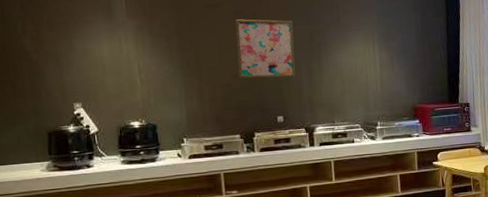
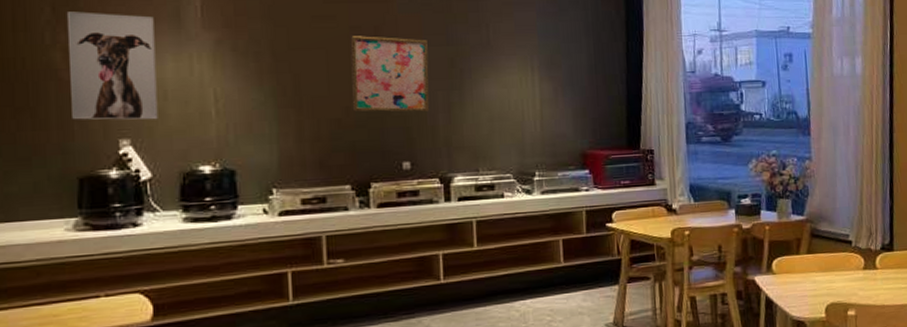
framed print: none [31,8,100,90] -> present [66,11,158,120]

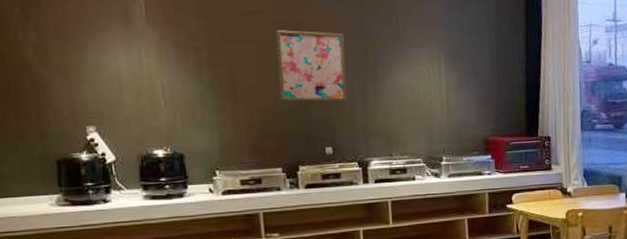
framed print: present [66,11,158,120] -> none [33,11,117,109]

